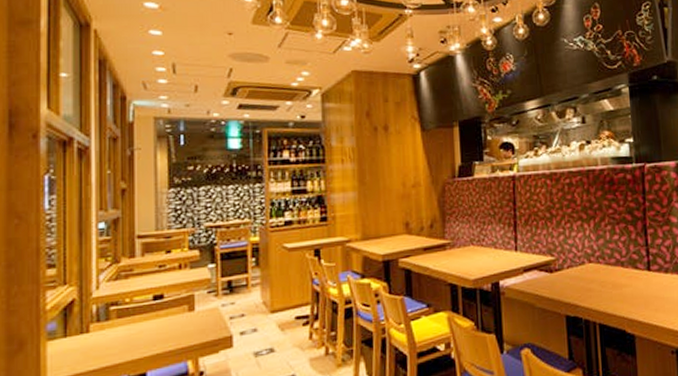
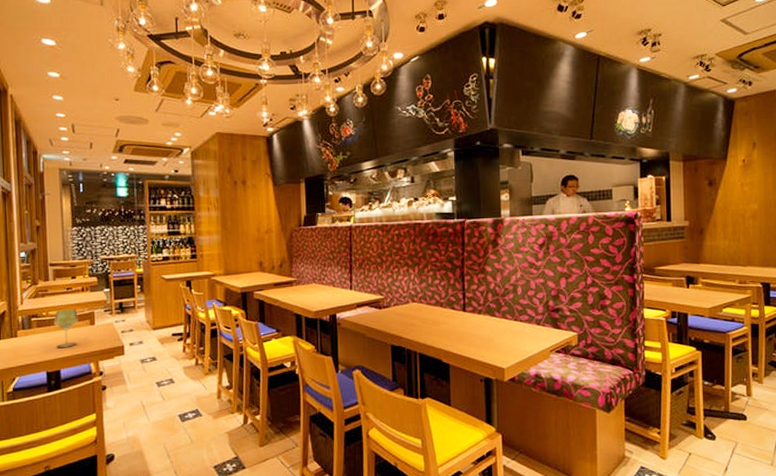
wine glass: none [140,291,174,344] -> present [54,308,79,349]

